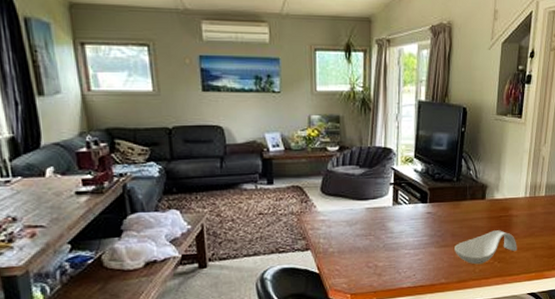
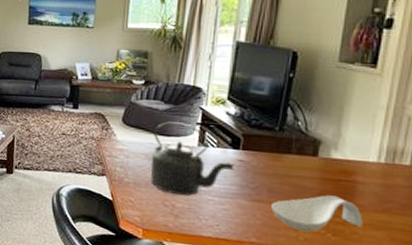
kettle: none [352,185,424,255] -> present [150,121,235,196]

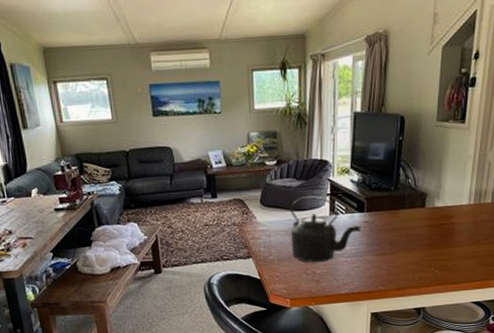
spoon rest: present [271,195,363,232] -> none [393,238,460,273]

